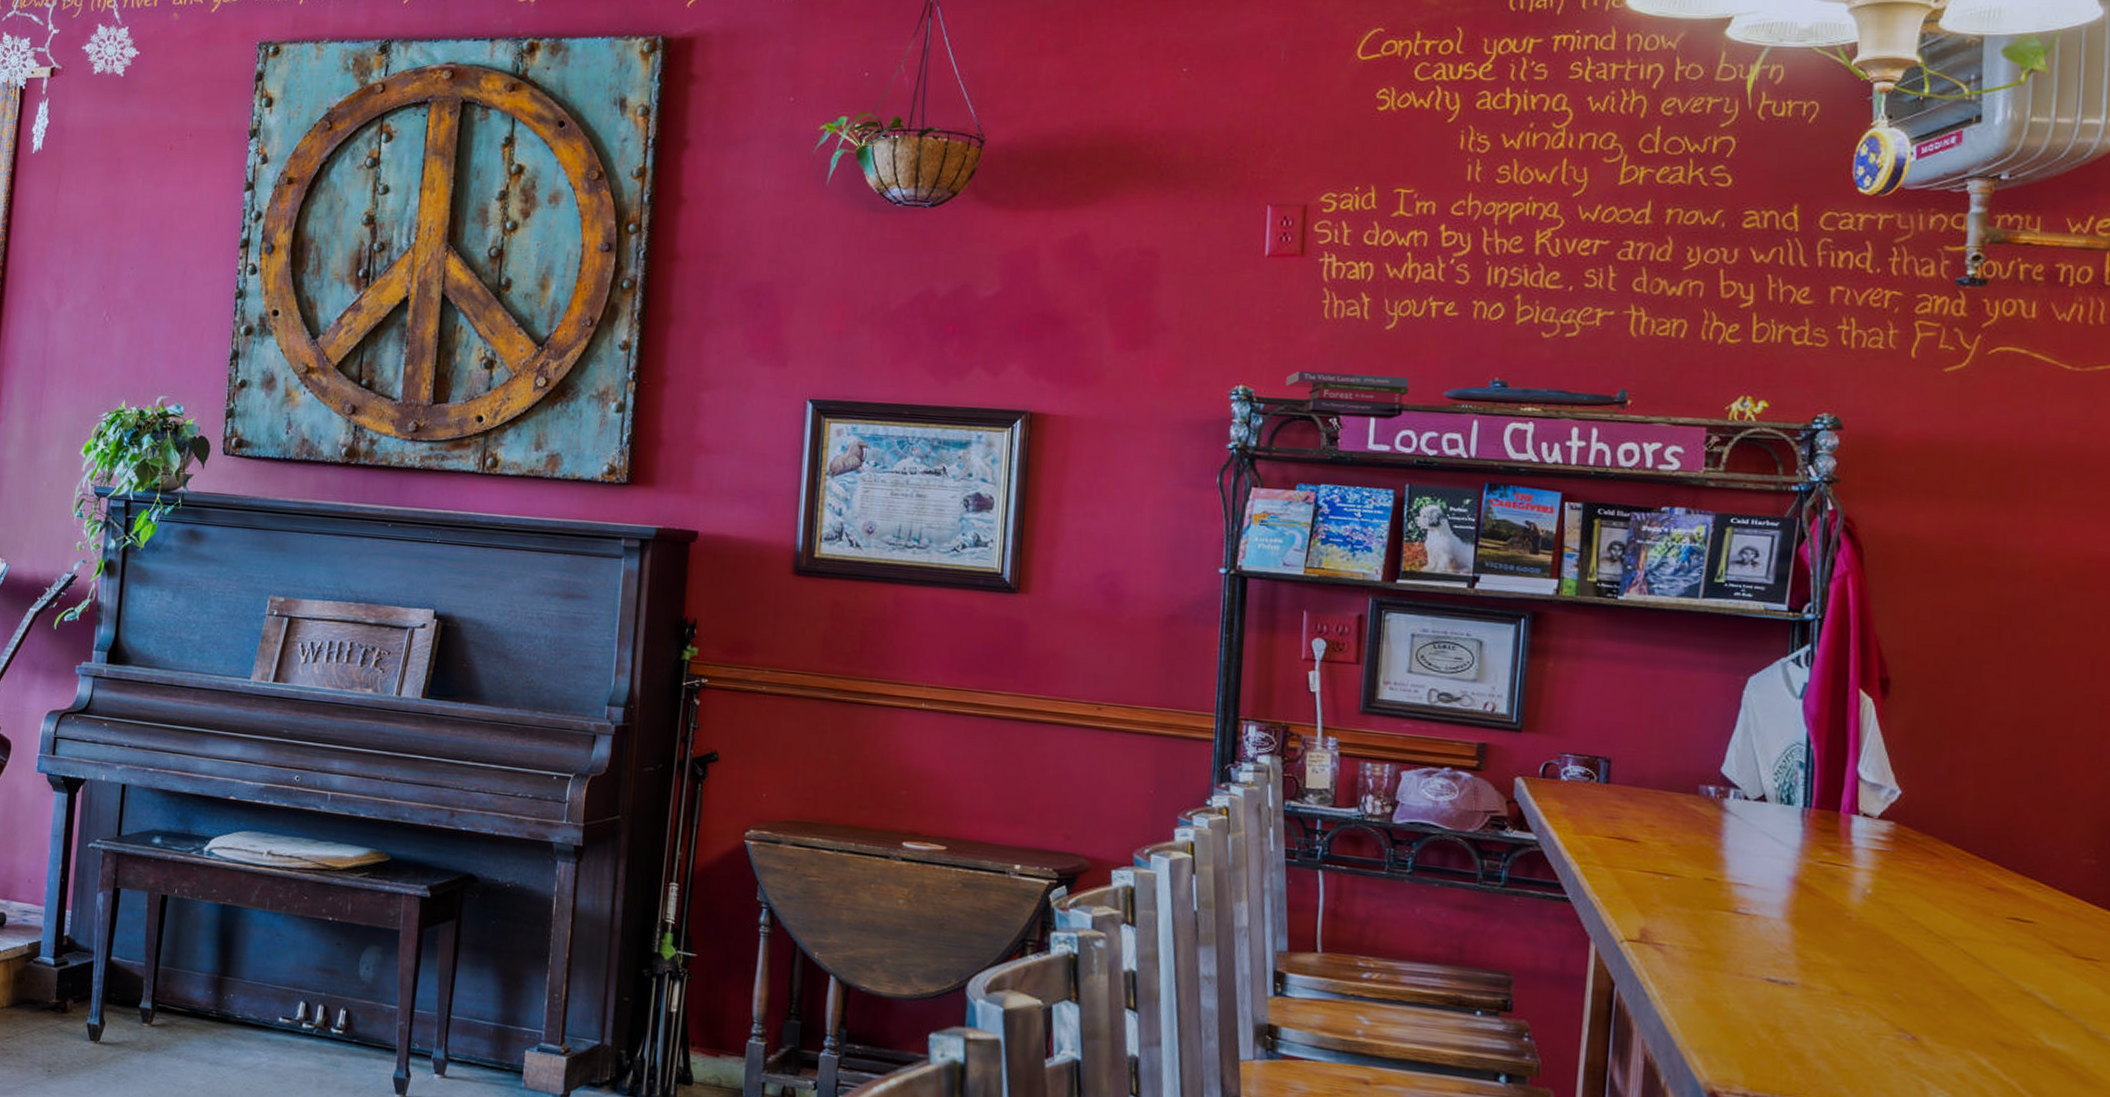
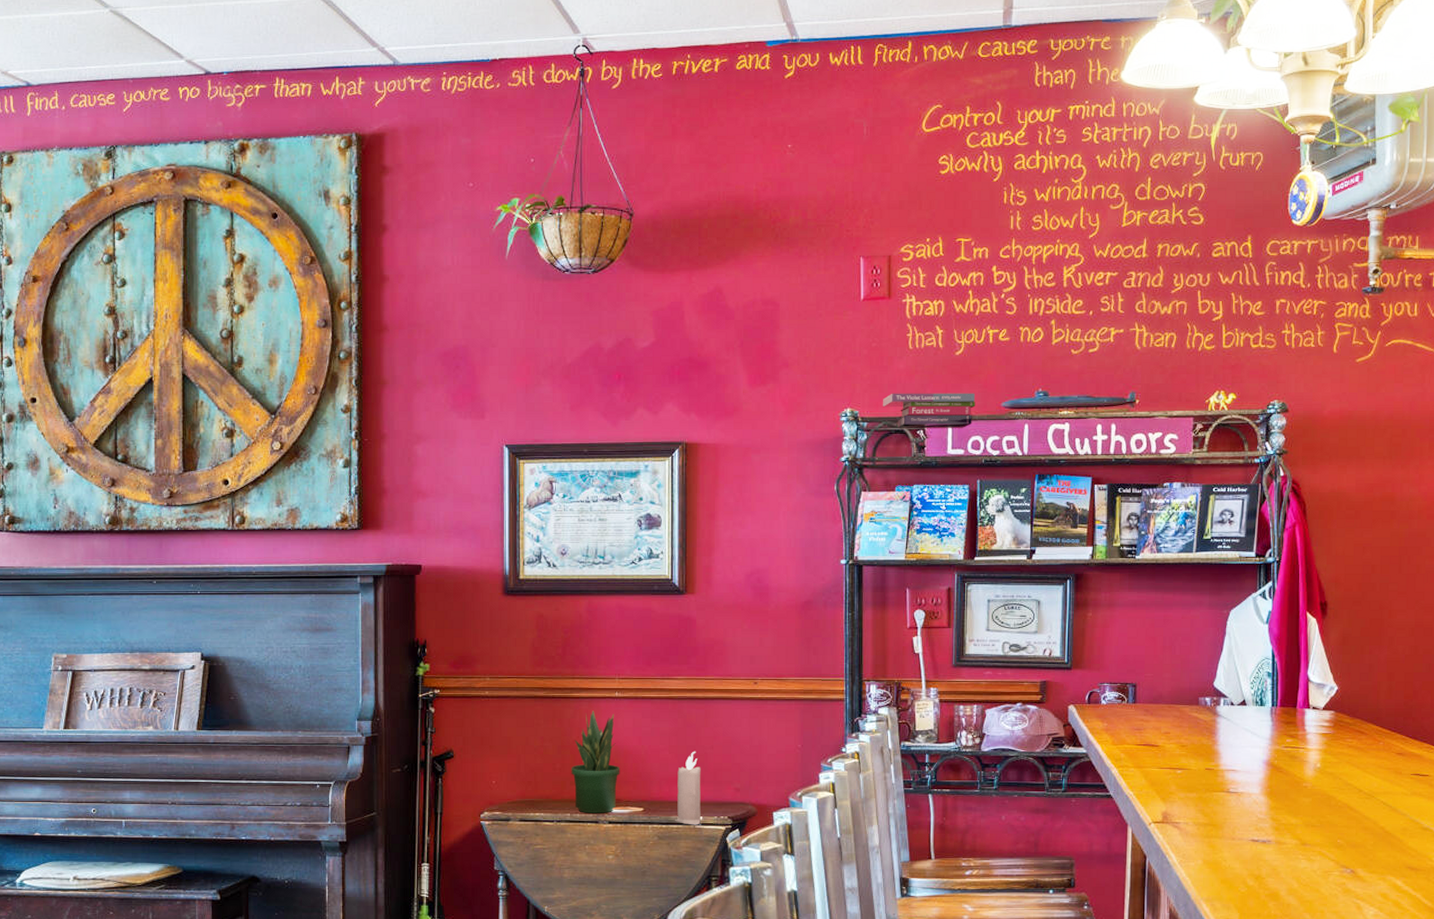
planter: none [860,722,921,849] -> present [571,711,620,814]
candle: none [984,784,1023,875] -> present [674,751,701,825]

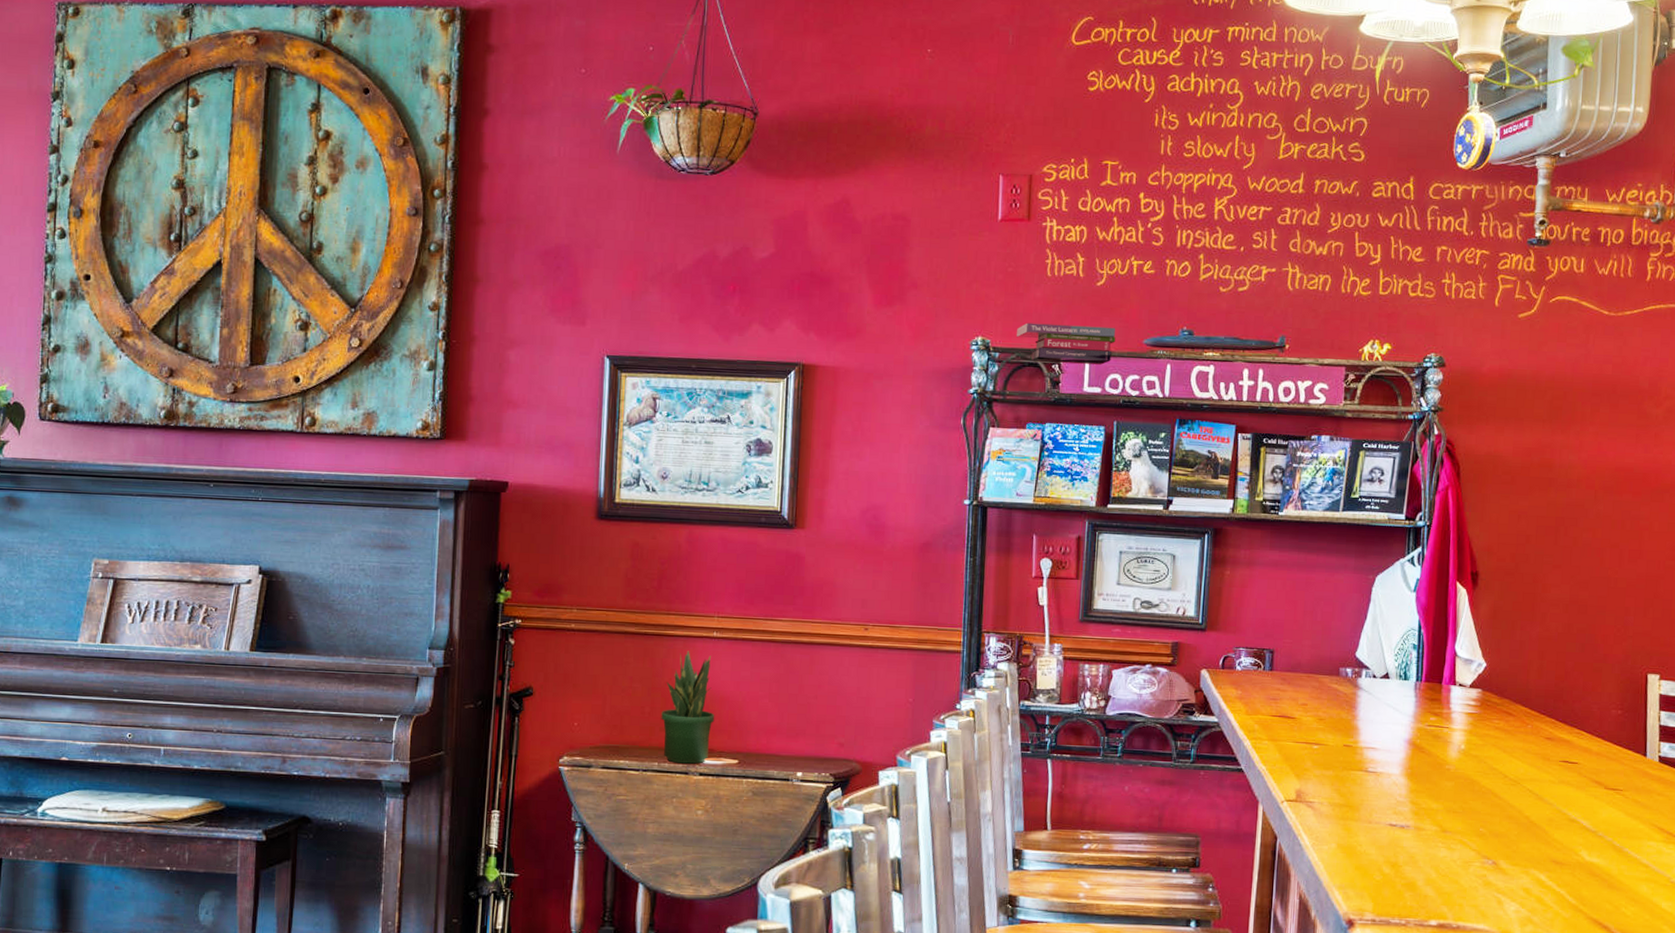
candle: present [674,751,701,825] -> none [771,700,803,782]

